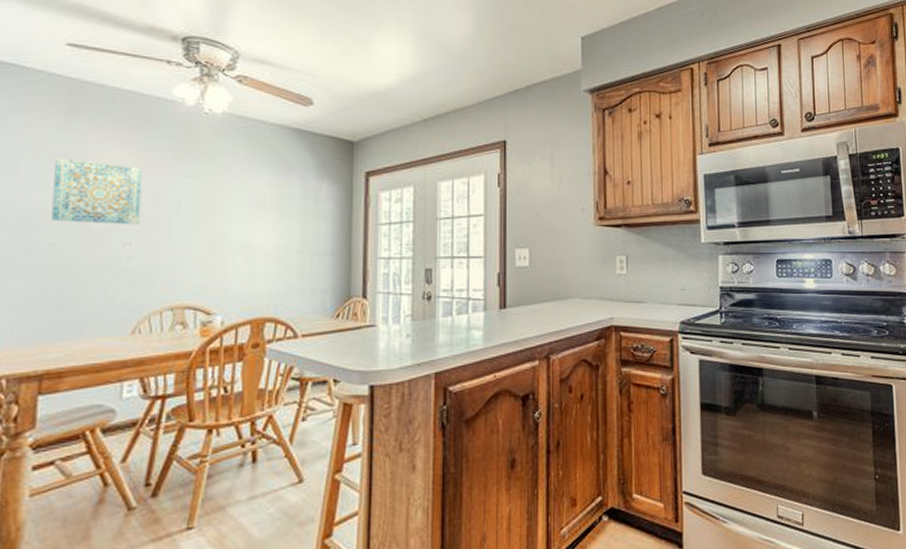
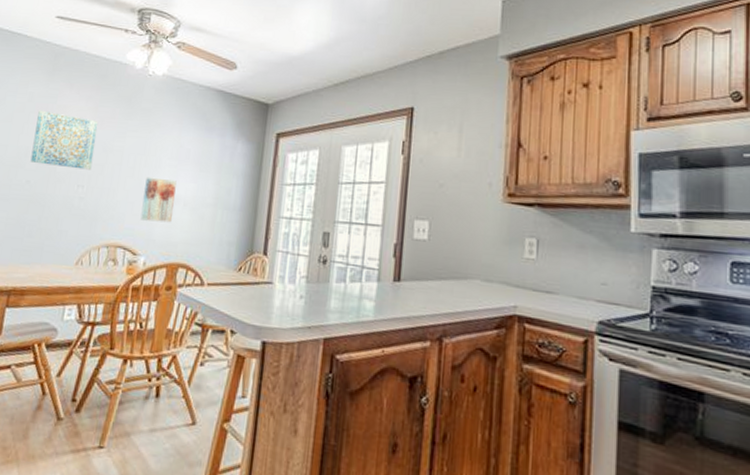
wall art: none [212,227,253,276] -> present [140,176,177,223]

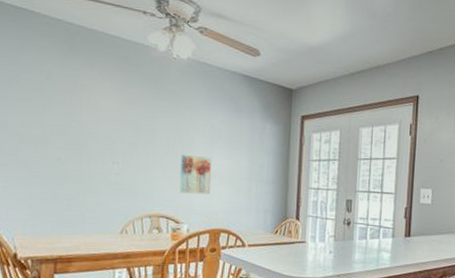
wall art: present [30,110,98,170] -> none [58,89,126,148]

